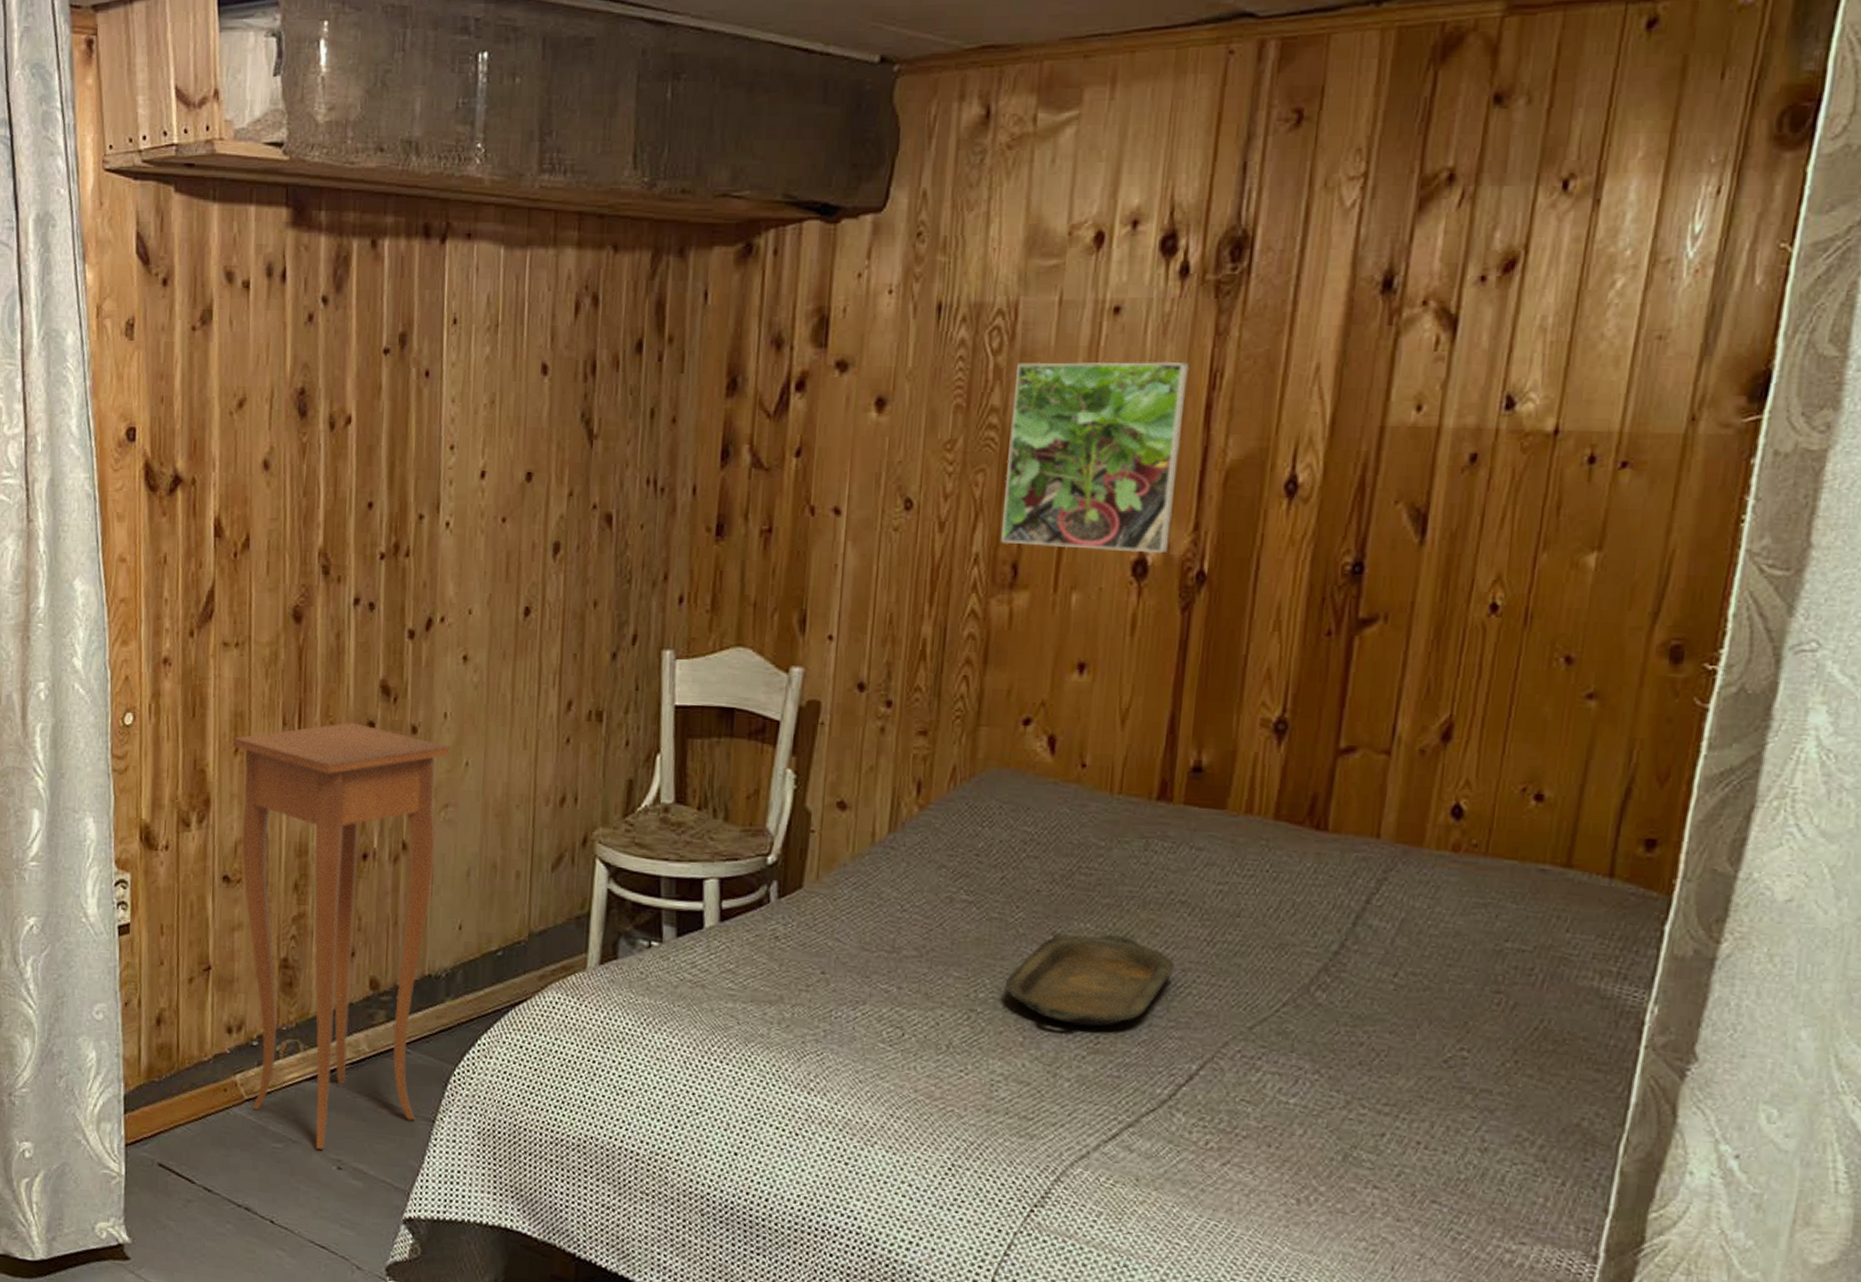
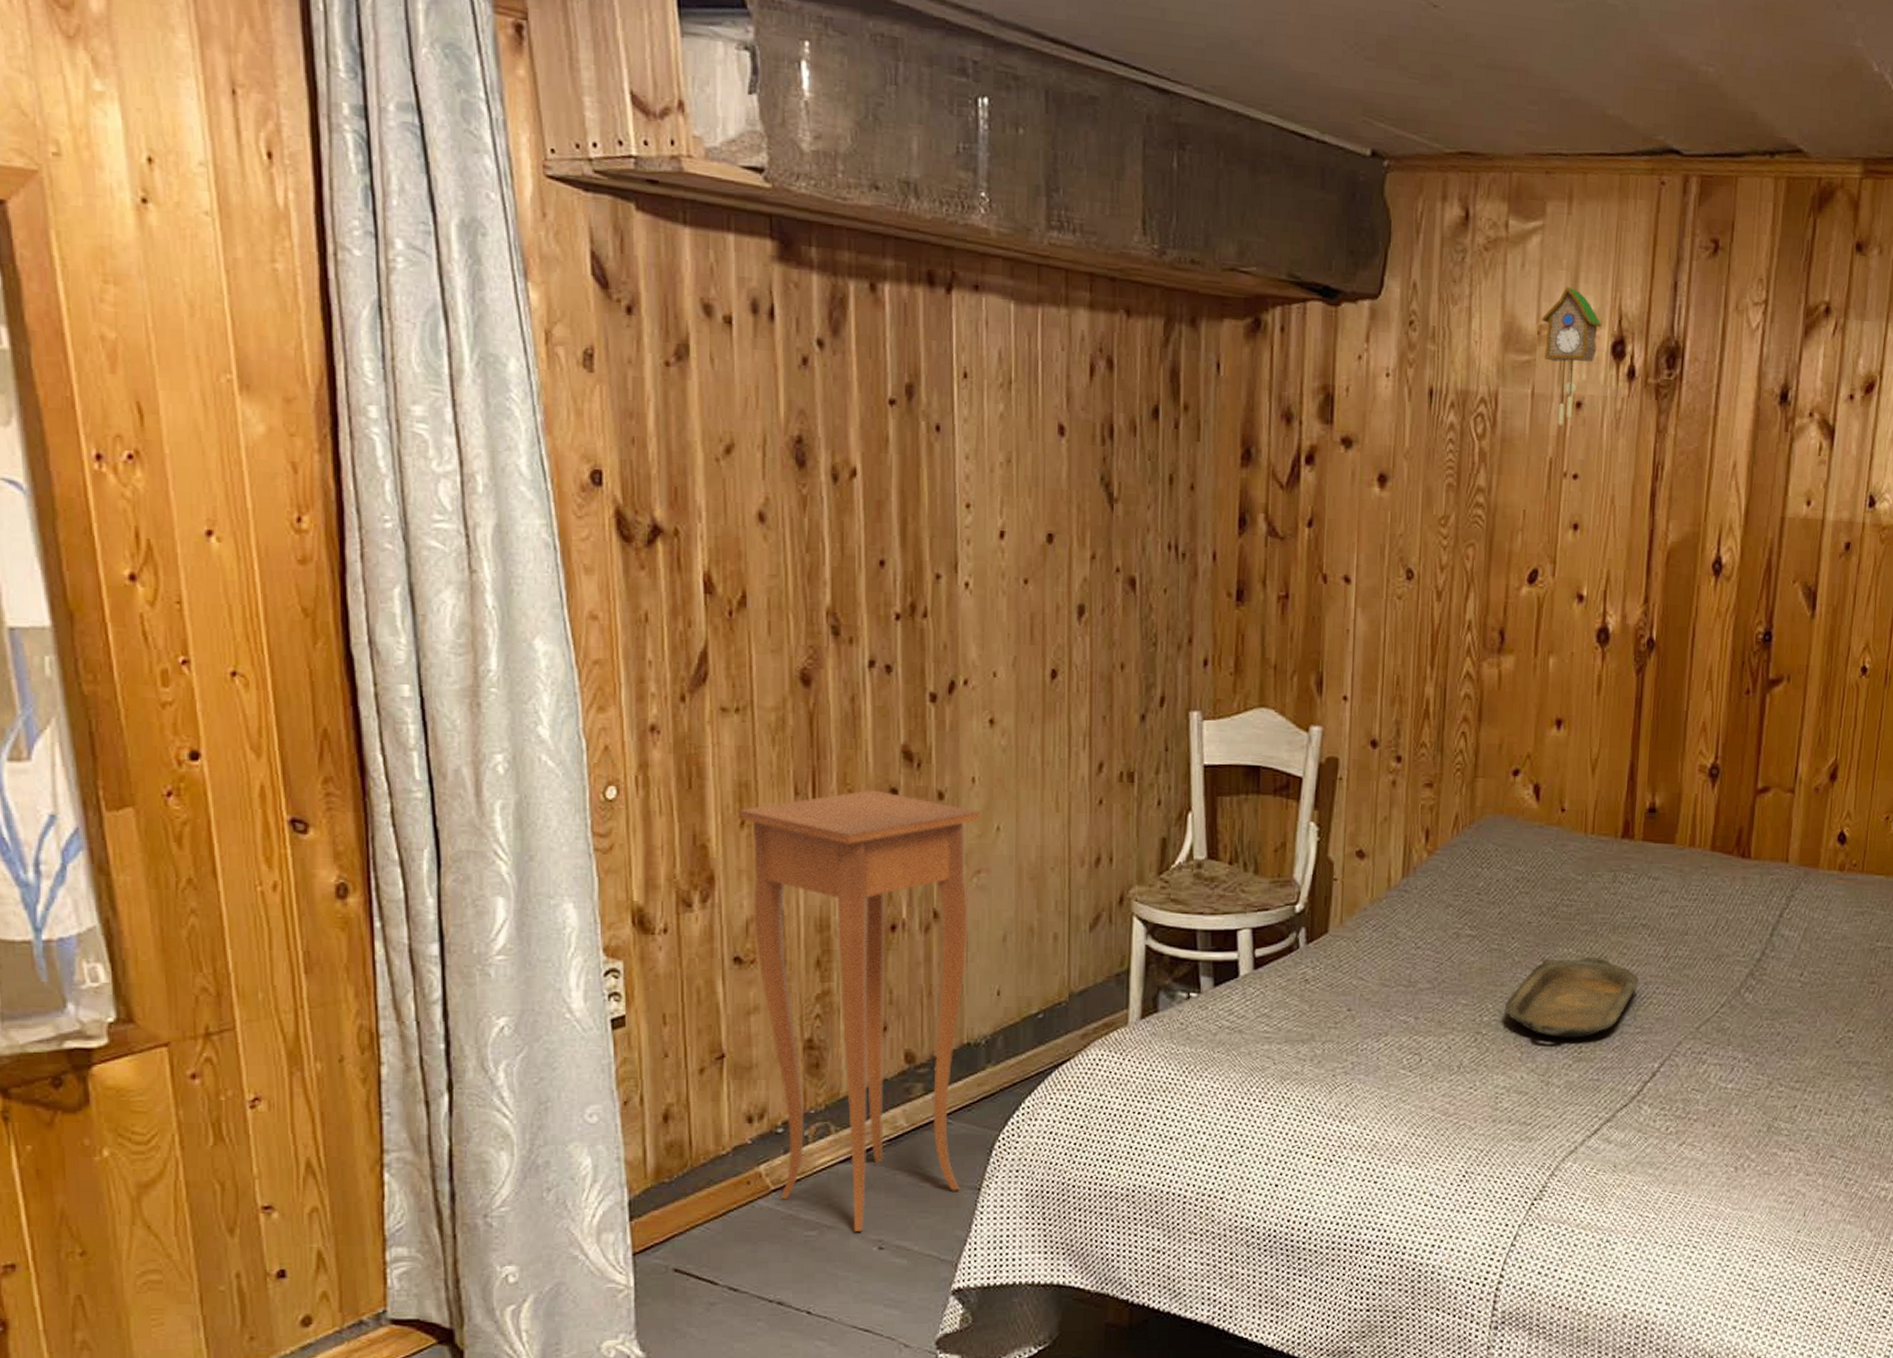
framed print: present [1000,361,1190,554] -> none [1489,448,1638,623]
cuckoo clock: none [1073,179,1148,335] -> present [1541,286,1601,426]

